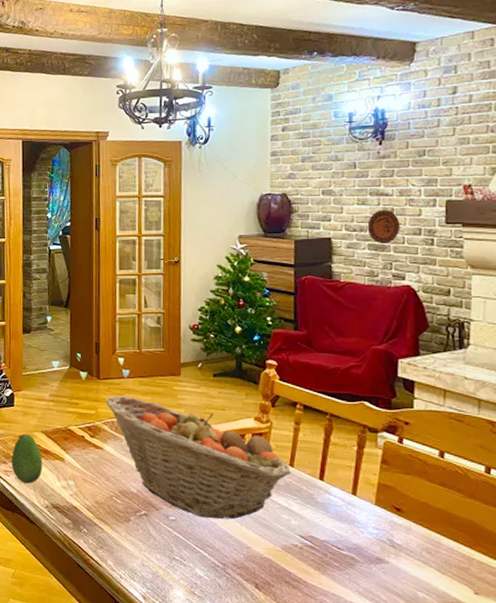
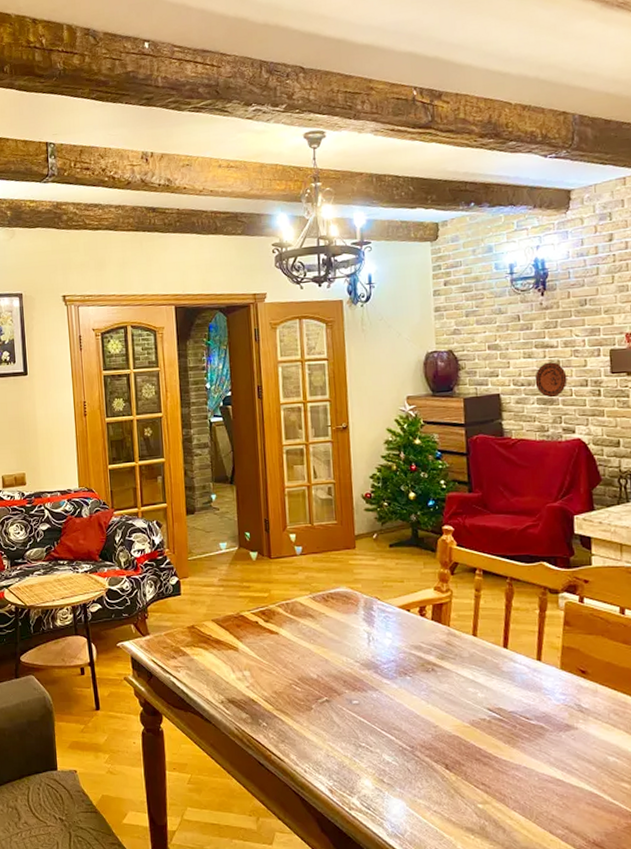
fruit: present [11,434,43,484] -> none [181,625,216,679]
fruit basket: present [105,395,291,519] -> none [278,574,474,698]

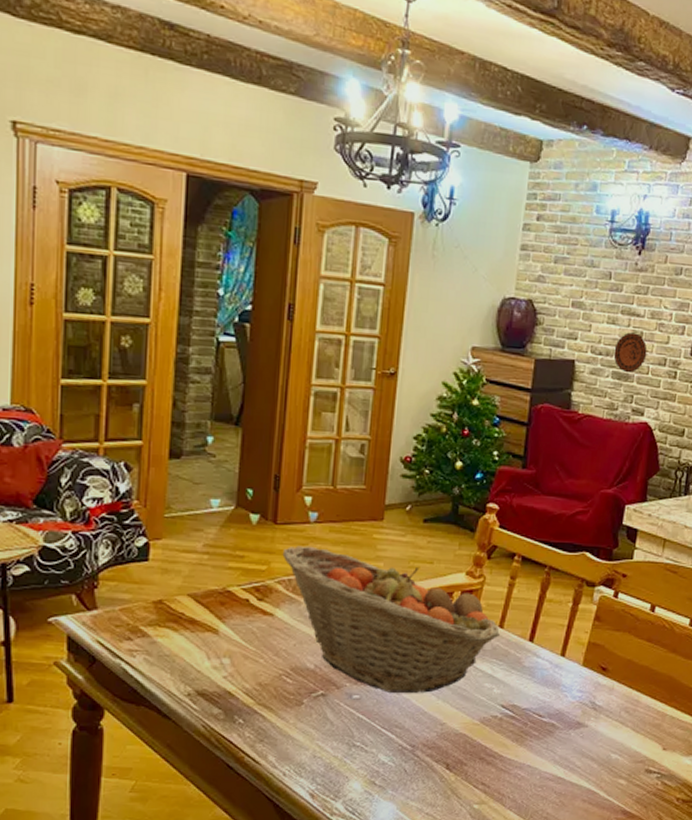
fruit basket: none [278,574,474,698] -> present [282,545,500,693]

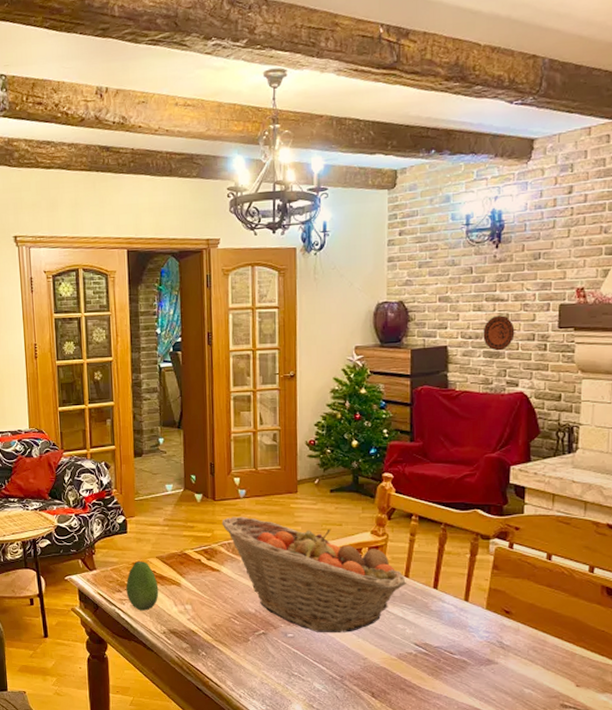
fruit: none [139,599,187,666] -> present [126,561,159,611]

